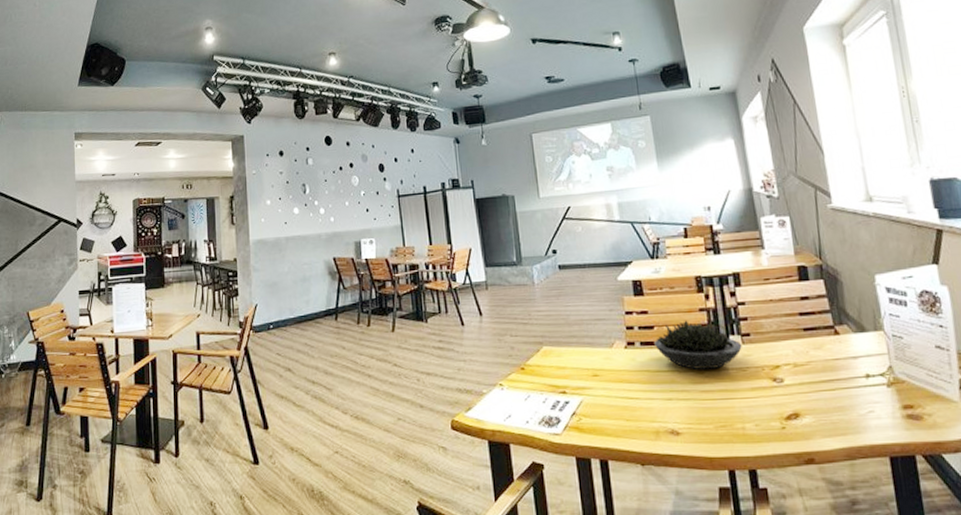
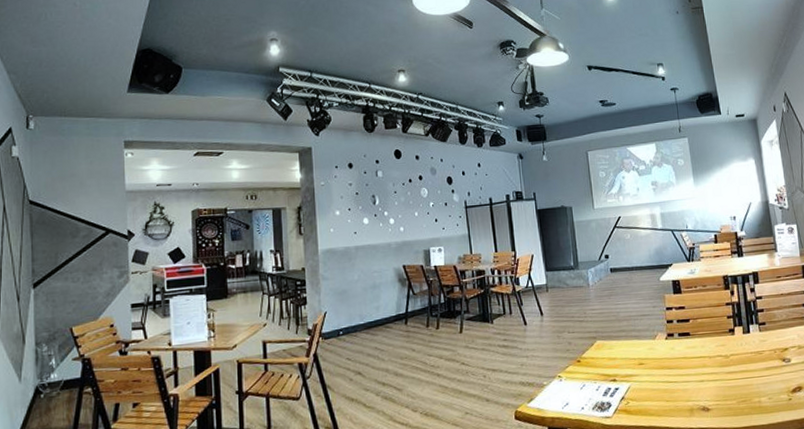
succulent plant: present [653,320,742,370] -> none [689,313,759,355]

